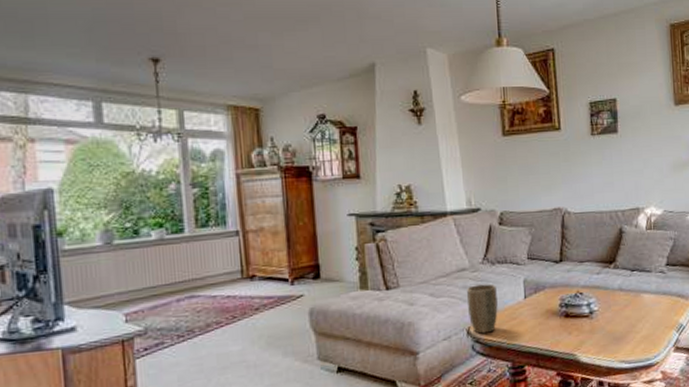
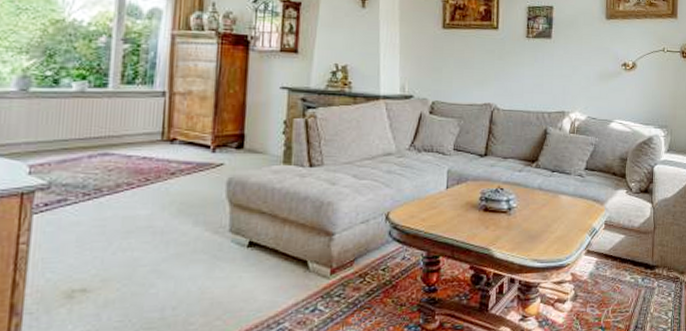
plant pot: present [466,283,498,334] -> none [389,170,420,220]

